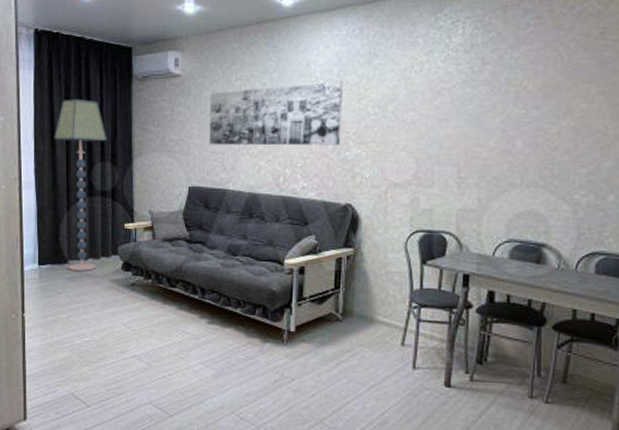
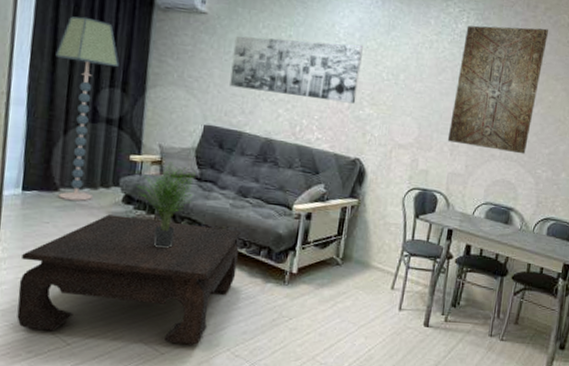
coffee table: none [43,282,234,407] -> present [17,214,241,345]
potted plant: none [135,226,185,312] -> present [138,161,196,249]
wall art: none [452,22,573,178] -> present [447,25,549,154]

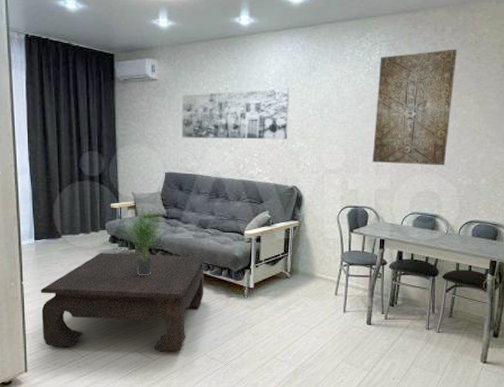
floor lamp: present [56,16,119,201] -> none [46,96,94,244]

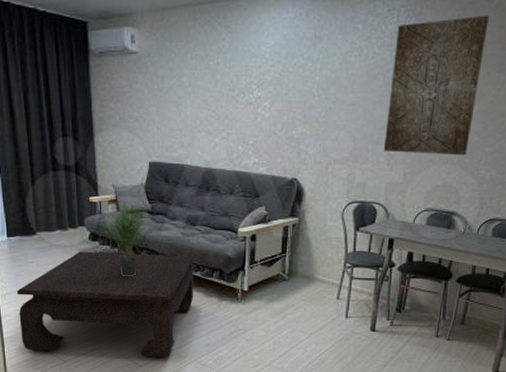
wall art: present [182,88,289,139] -> none [166,62,290,124]

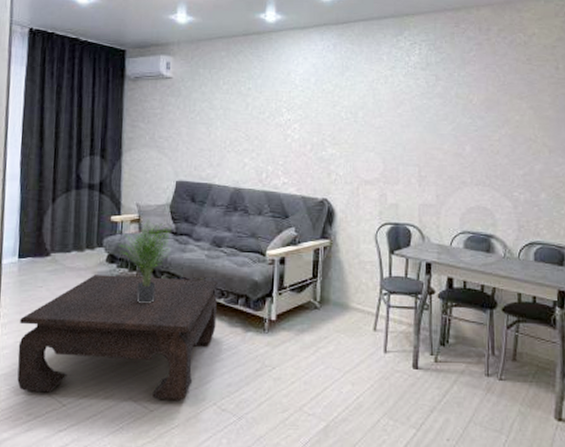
wall art: present [383,15,490,156] -> none [414,49,506,178]

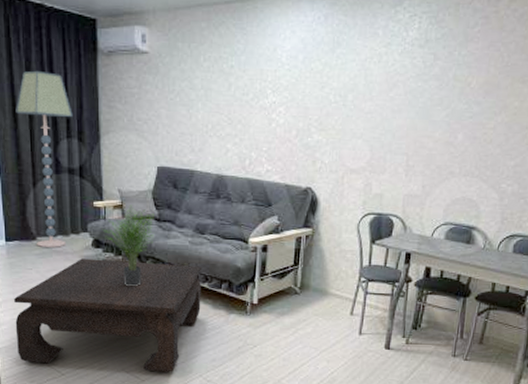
floor lamp: none [43,95,97,263] -> present [16,70,73,247]

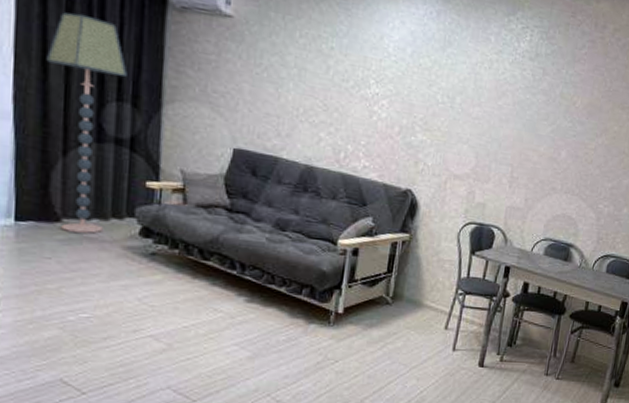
coffee table: present [14,258,201,372] -> none [18,249,279,391]
potted plant: present [104,205,154,287] -> none [158,189,225,288]

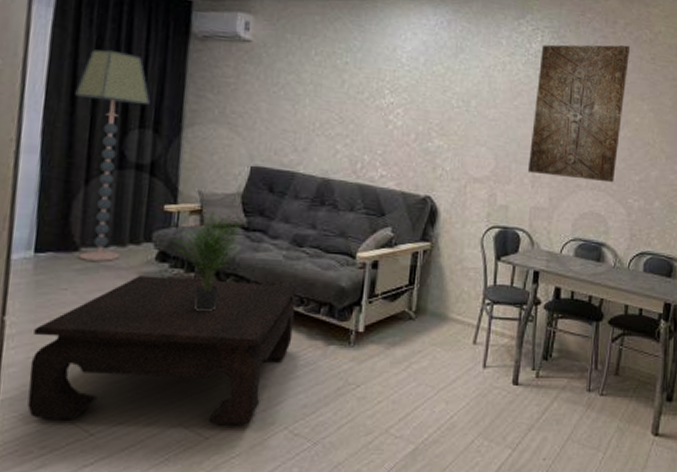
coffee table: none [18,249,279,391] -> present [27,275,296,426]
potted plant: none [158,189,225,288] -> present [175,210,242,312]
wall art: none [506,45,617,188] -> present [527,44,631,183]

